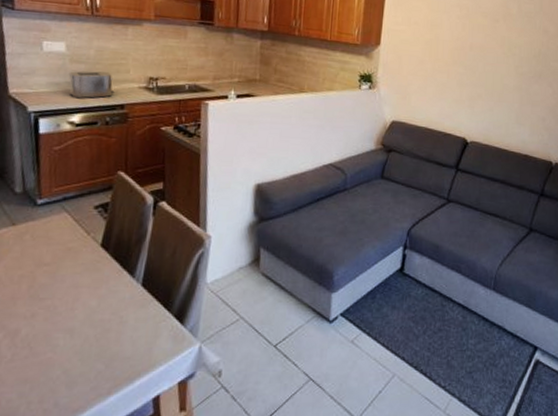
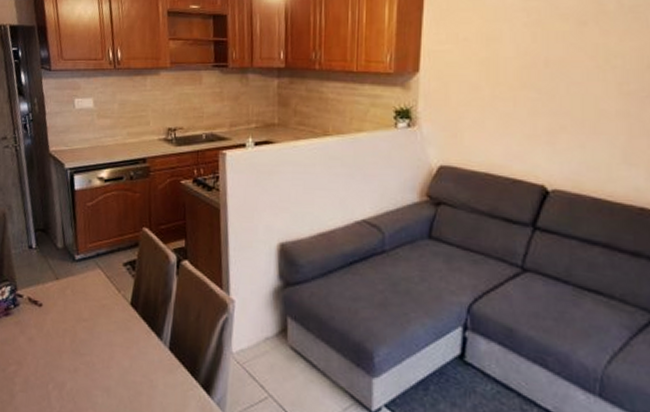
toaster: present [68,71,115,99] -> none [96,125,137,154]

